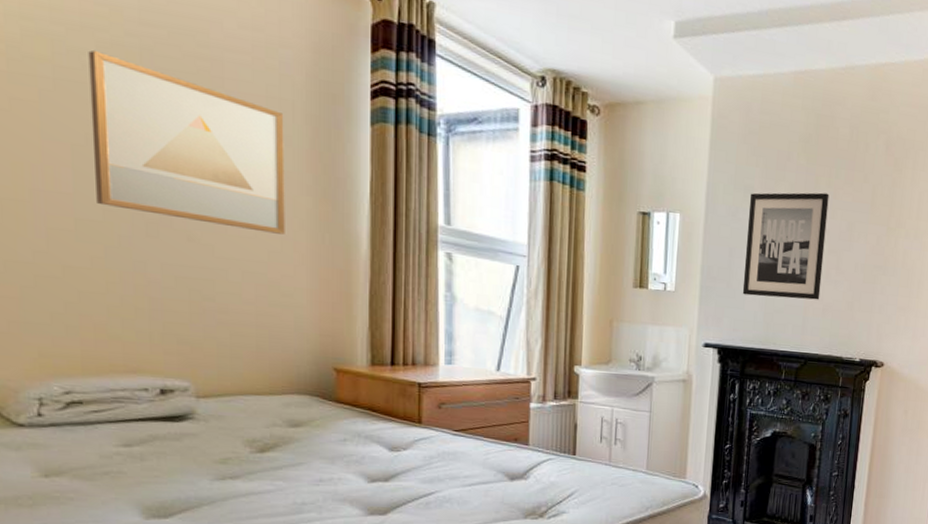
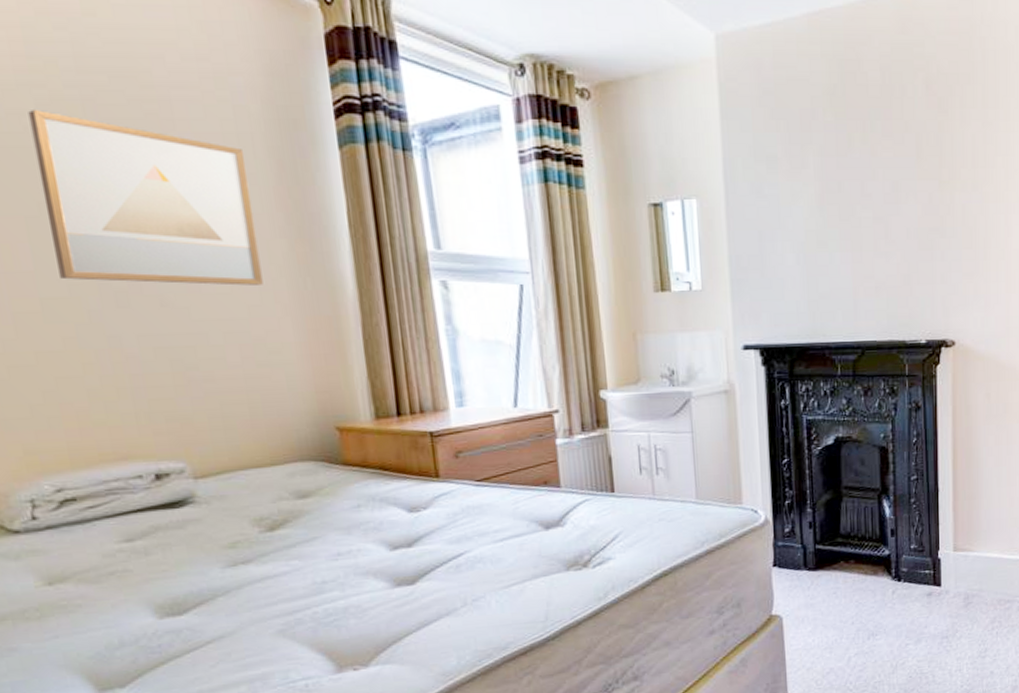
wall art: present [742,192,829,300] -> none [773,151,870,283]

